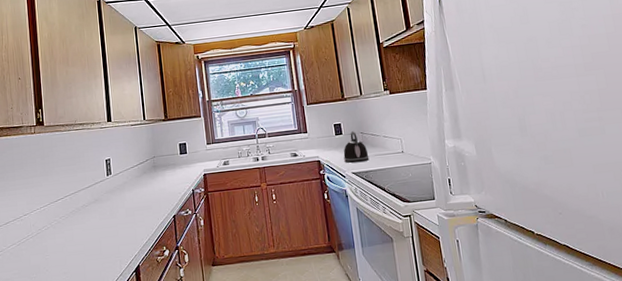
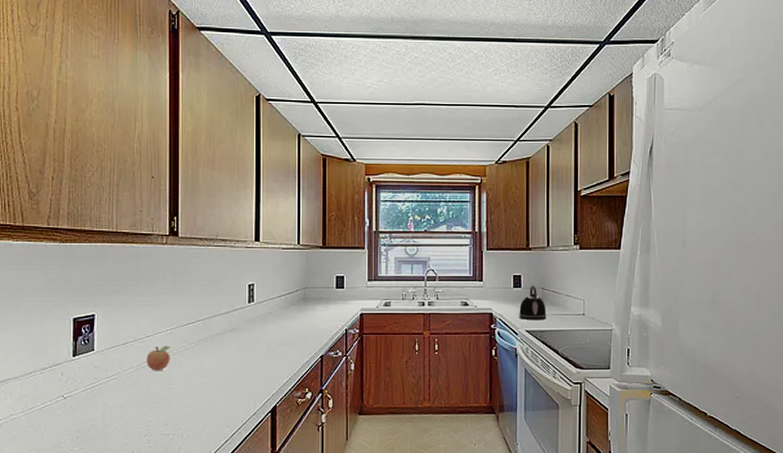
fruit: none [25,221,46,245] -> present [146,345,171,371]

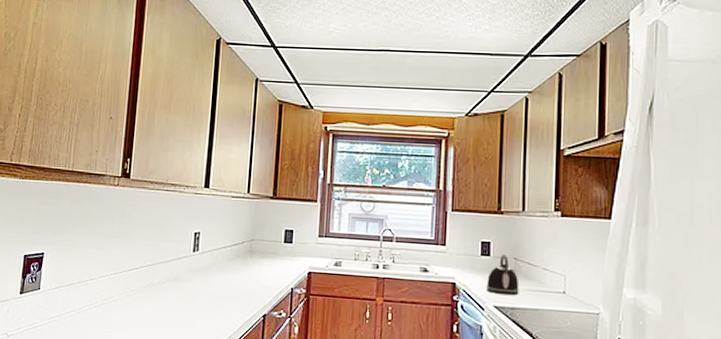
fruit: present [146,345,171,371] -> none [88,290,113,317]

